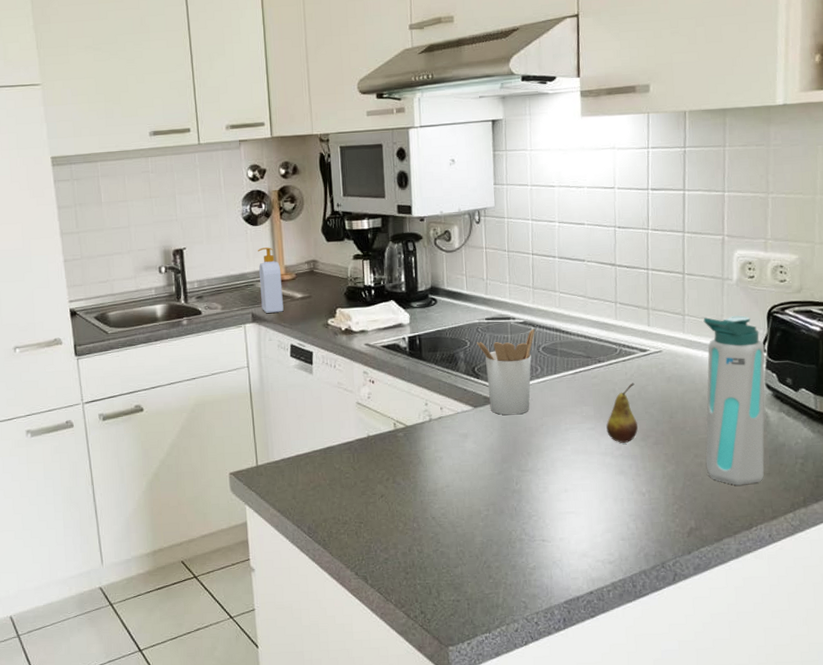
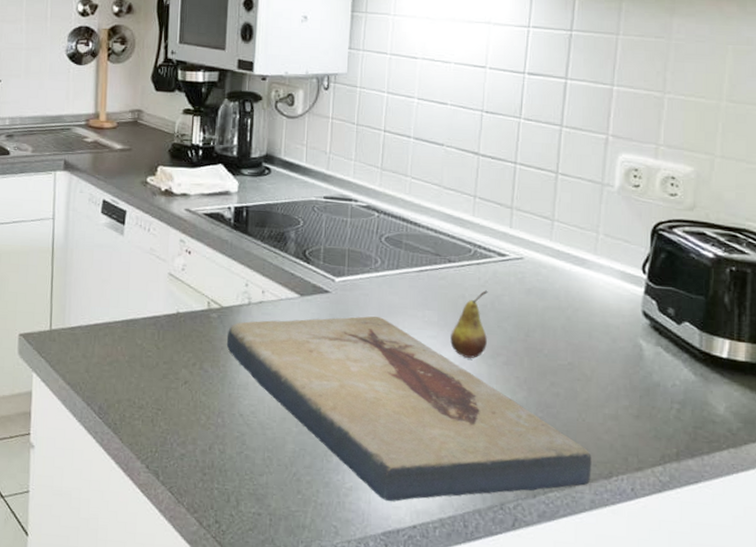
soap bottle: present [257,247,284,313] -> none [76,89,102,163]
fish fossil: none [414,417,735,574] -> present [226,316,592,501]
utensil holder: present [476,328,535,415] -> none [310,214,379,310]
water bottle: present [703,315,765,486] -> none [563,226,645,426]

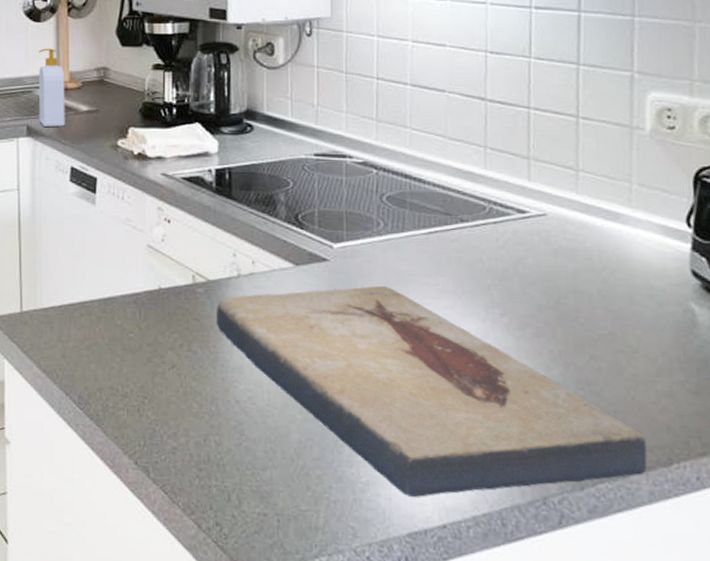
soap bottle: none [76,89,102,163] -> present [38,48,65,127]
fruit: present [450,290,488,358] -> none [469,252,512,330]

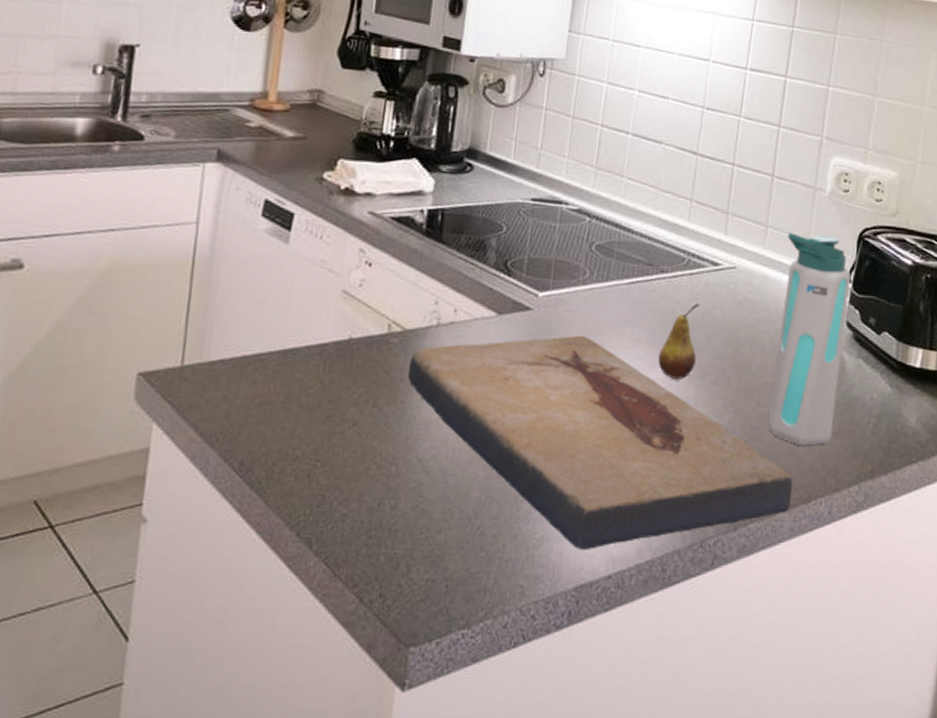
soap bottle: present [38,48,65,127] -> none [233,62,272,153]
fruit: none [469,252,512,330] -> present [658,303,699,379]
water bottle: none [604,176,691,404] -> present [768,233,851,446]

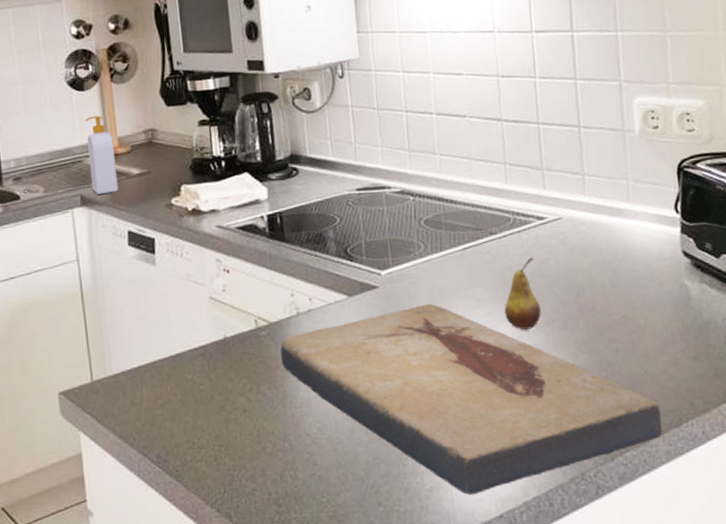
soap bottle: none [233,62,272,153] -> present [84,115,118,194]
water bottle: present [768,233,851,446] -> none [605,172,690,374]

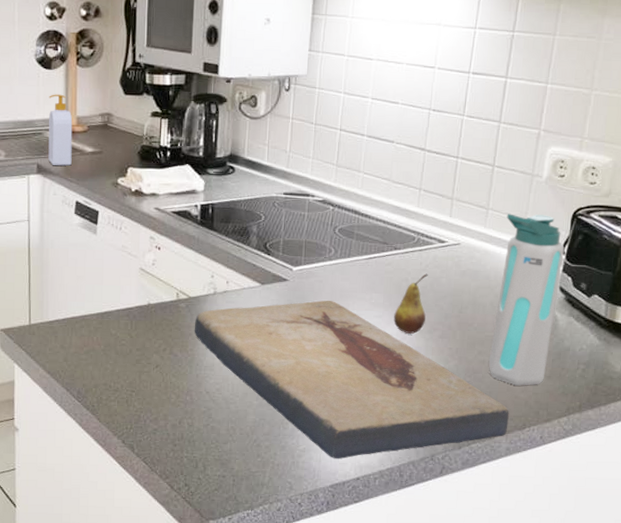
water bottle: none [605,172,690,374] -> present [488,214,564,386]

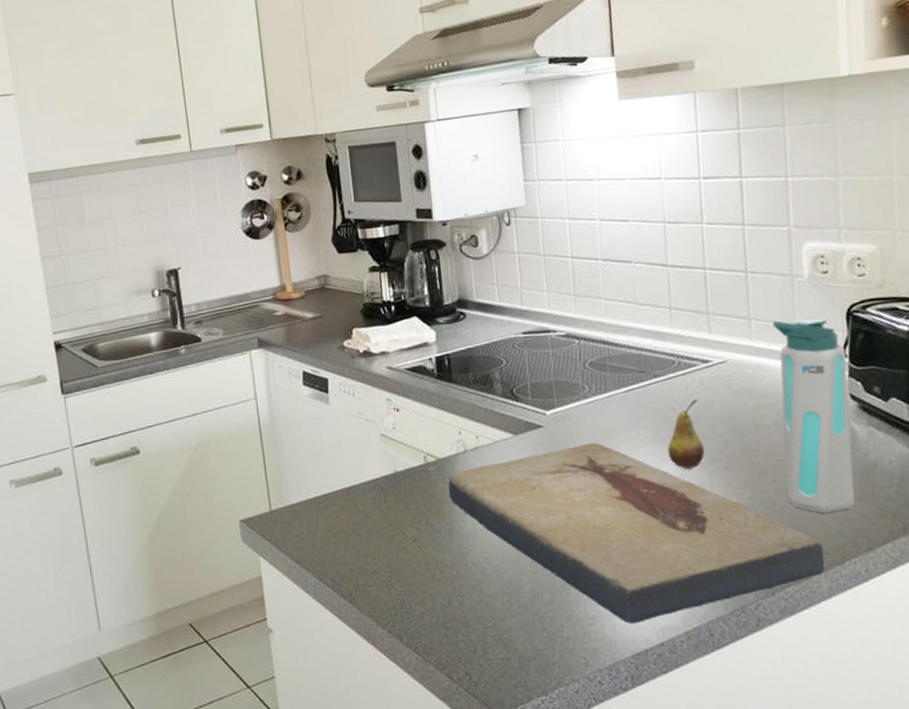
soap bottle: present [48,94,73,166] -> none [260,262,293,337]

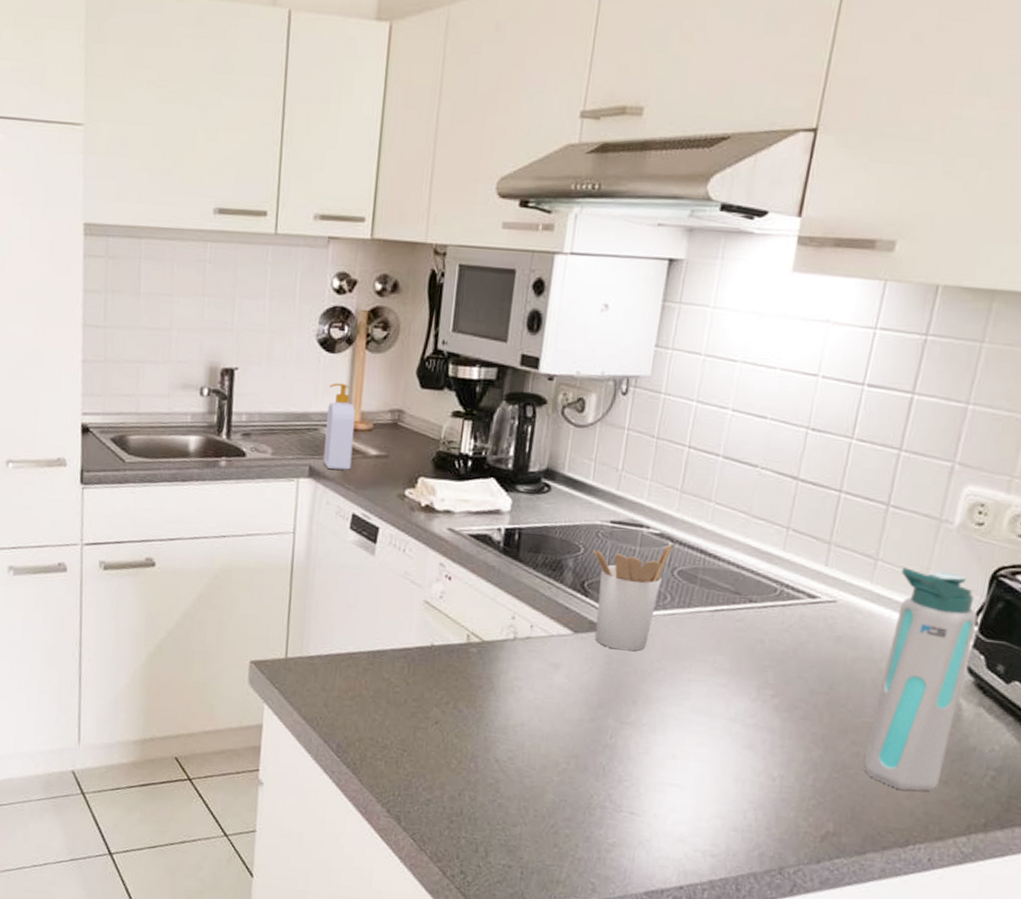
soap bottle: none [260,262,293,337] -> present [323,383,356,470]
fish fossil: present [448,442,825,624] -> none [485,658,888,860]
utensil holder: none [513,341,580,442] -> present [592,544,673,652]
fruit: present [667,399,705,469] -> none [741,635,791,711]

